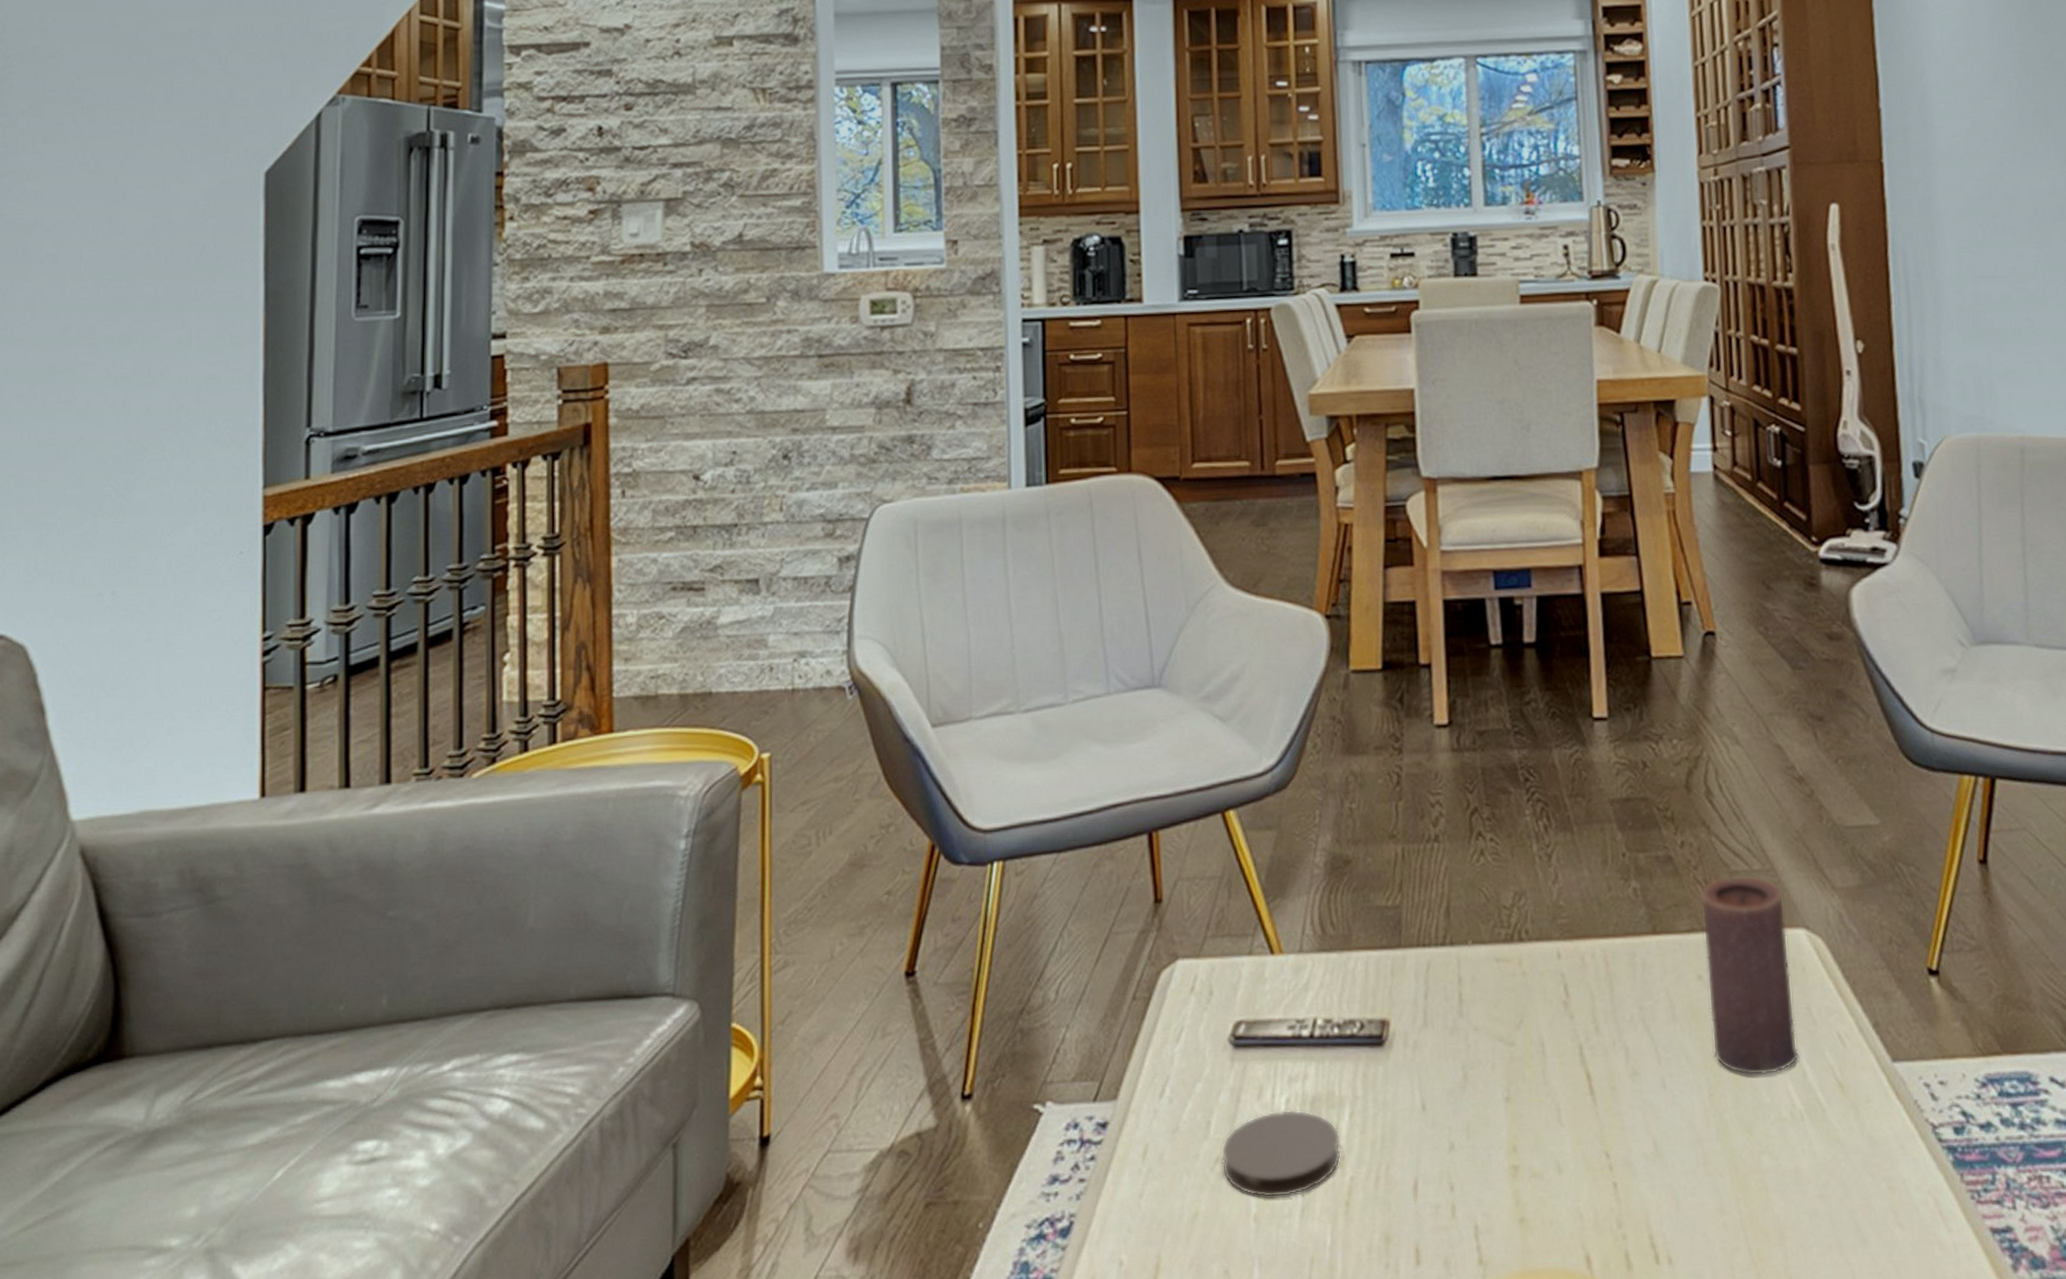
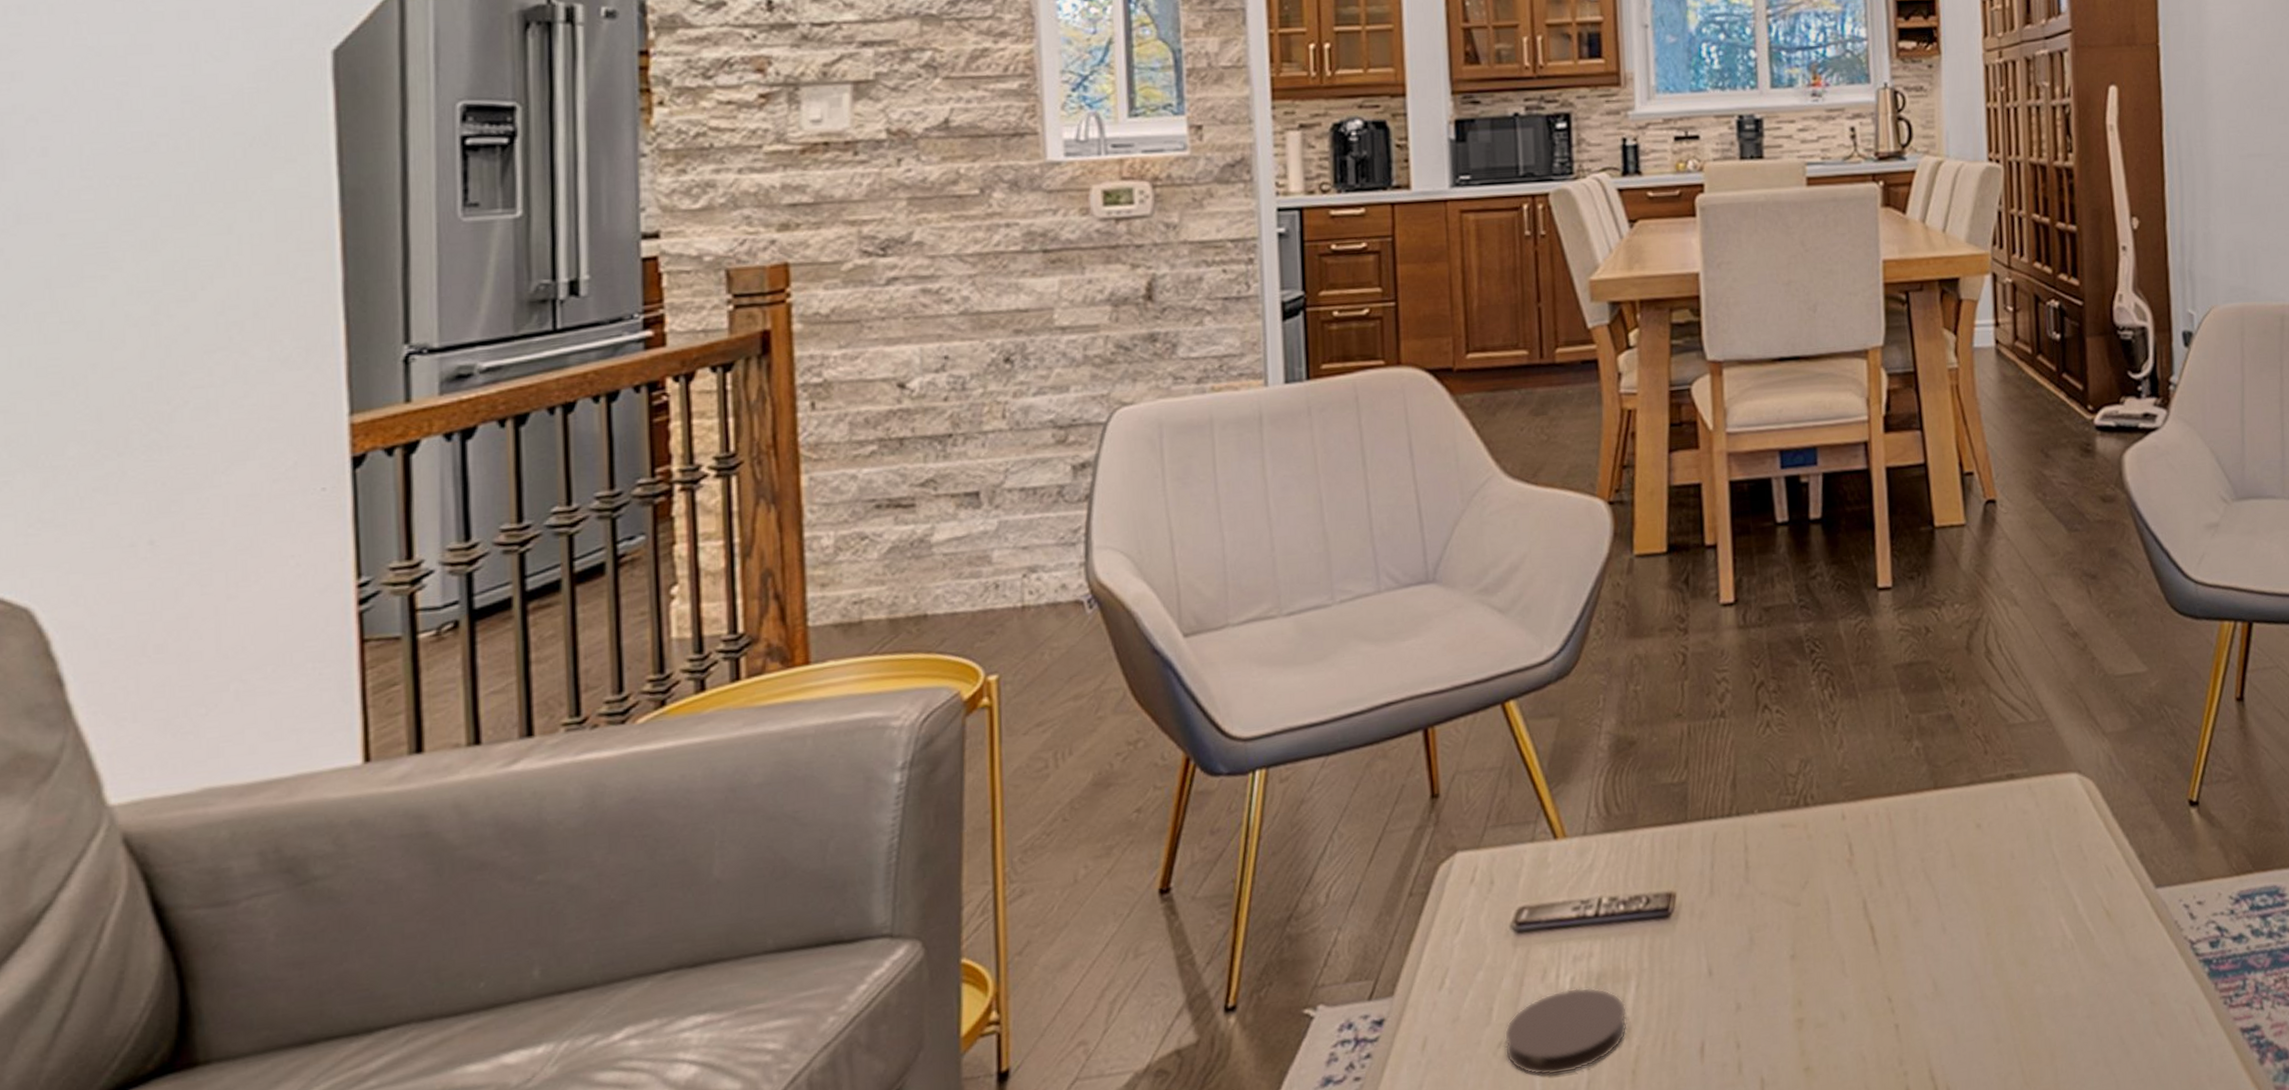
candle: present [1700,875,1799,1076] -> none [1979,727,2071,913]

